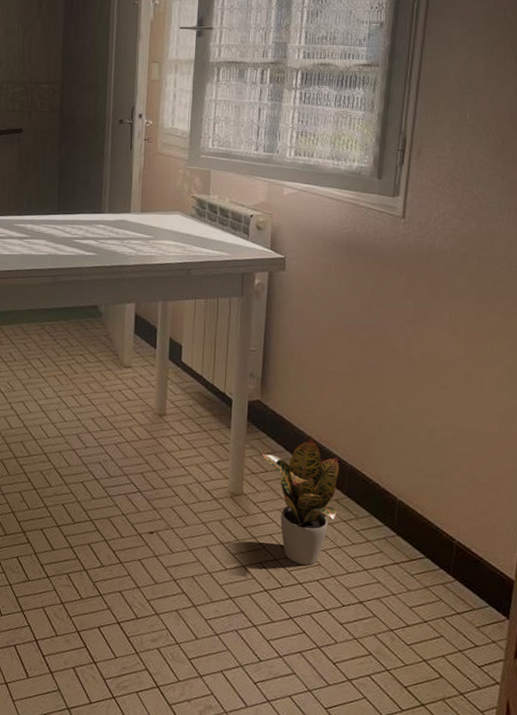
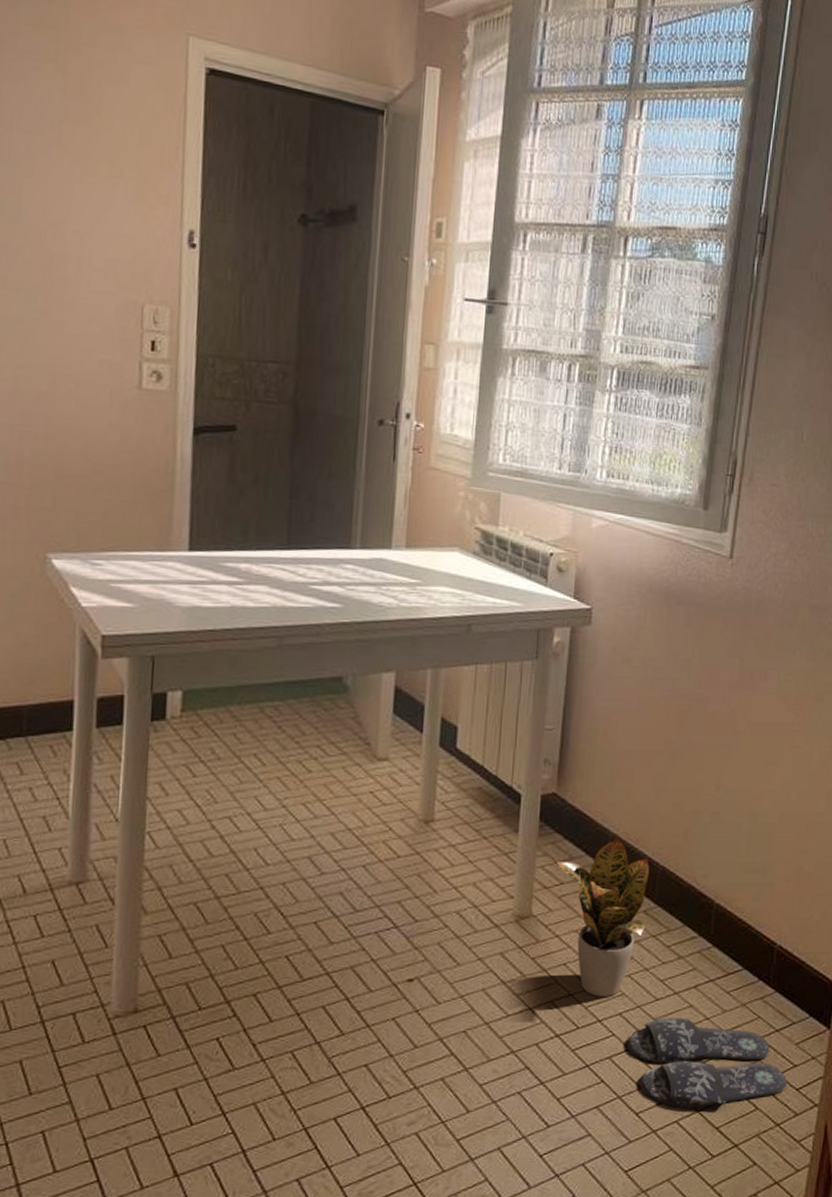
slippers: none [324,588,469,669] -> present [626,1017,787,1109]

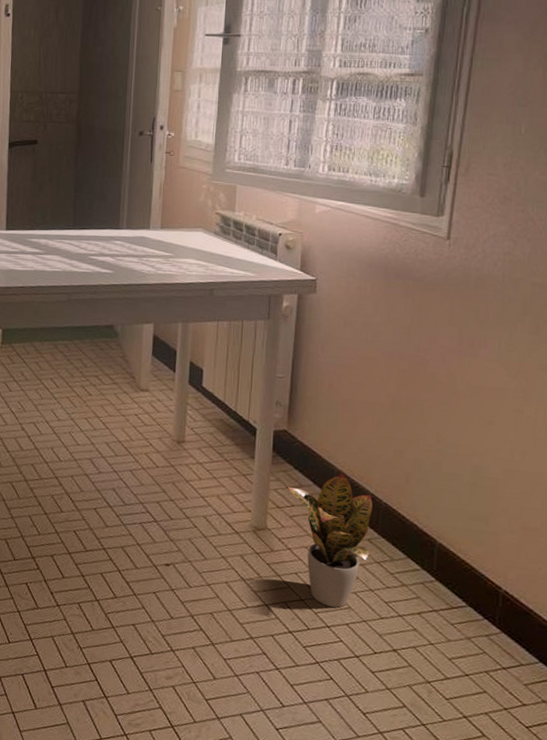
slippers: present [626,1017,787,1109] -> none [353,634,516,727]

